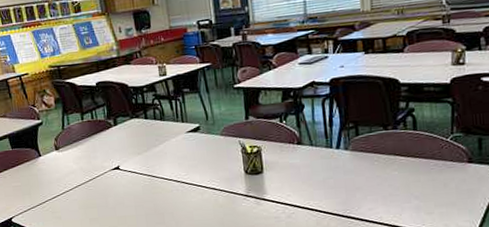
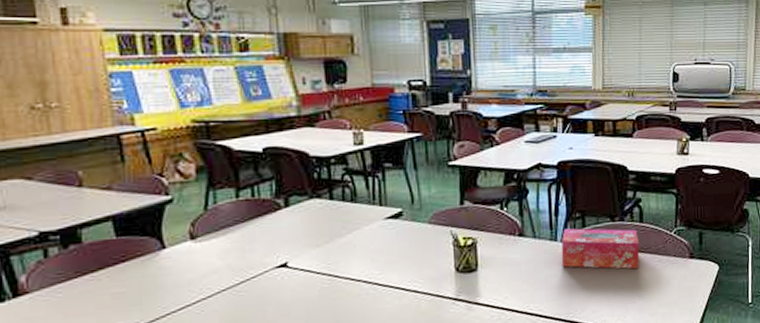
tissue box: none [336,136,414,173] -> present [561,228,640,269]

